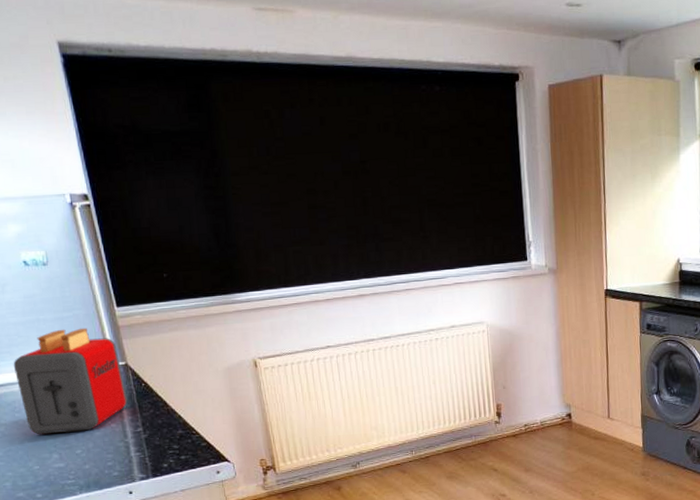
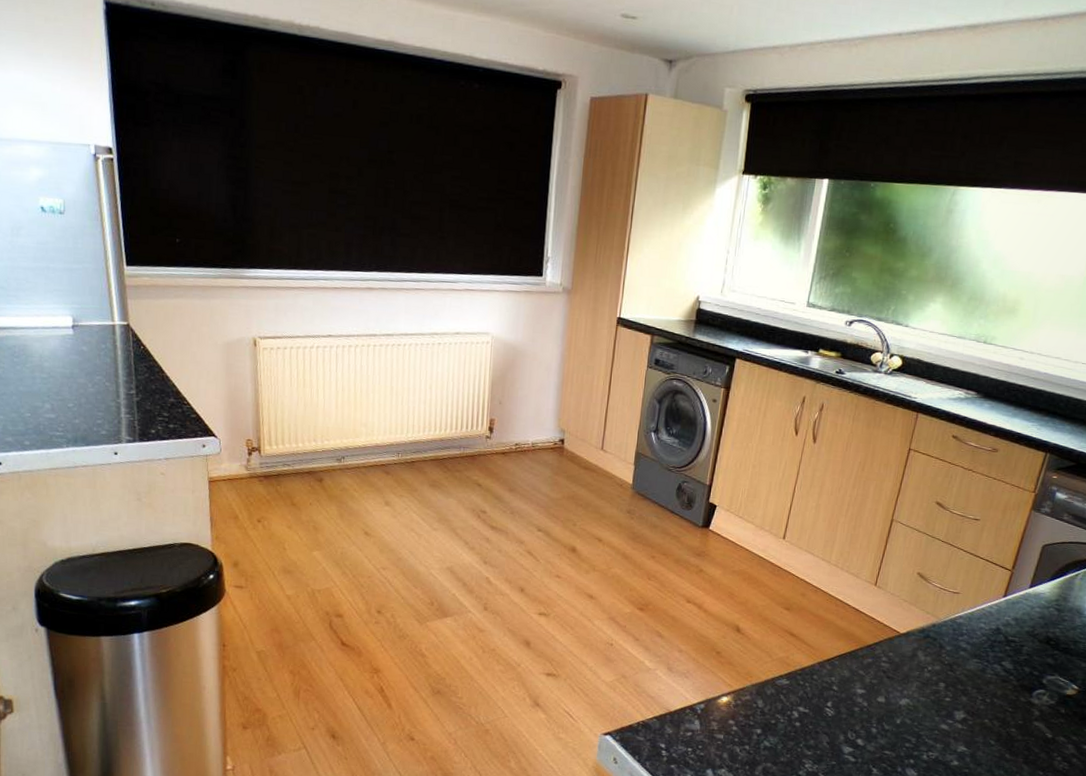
toaster: present [13,327,128,435] -> none [18,280,125,386]

